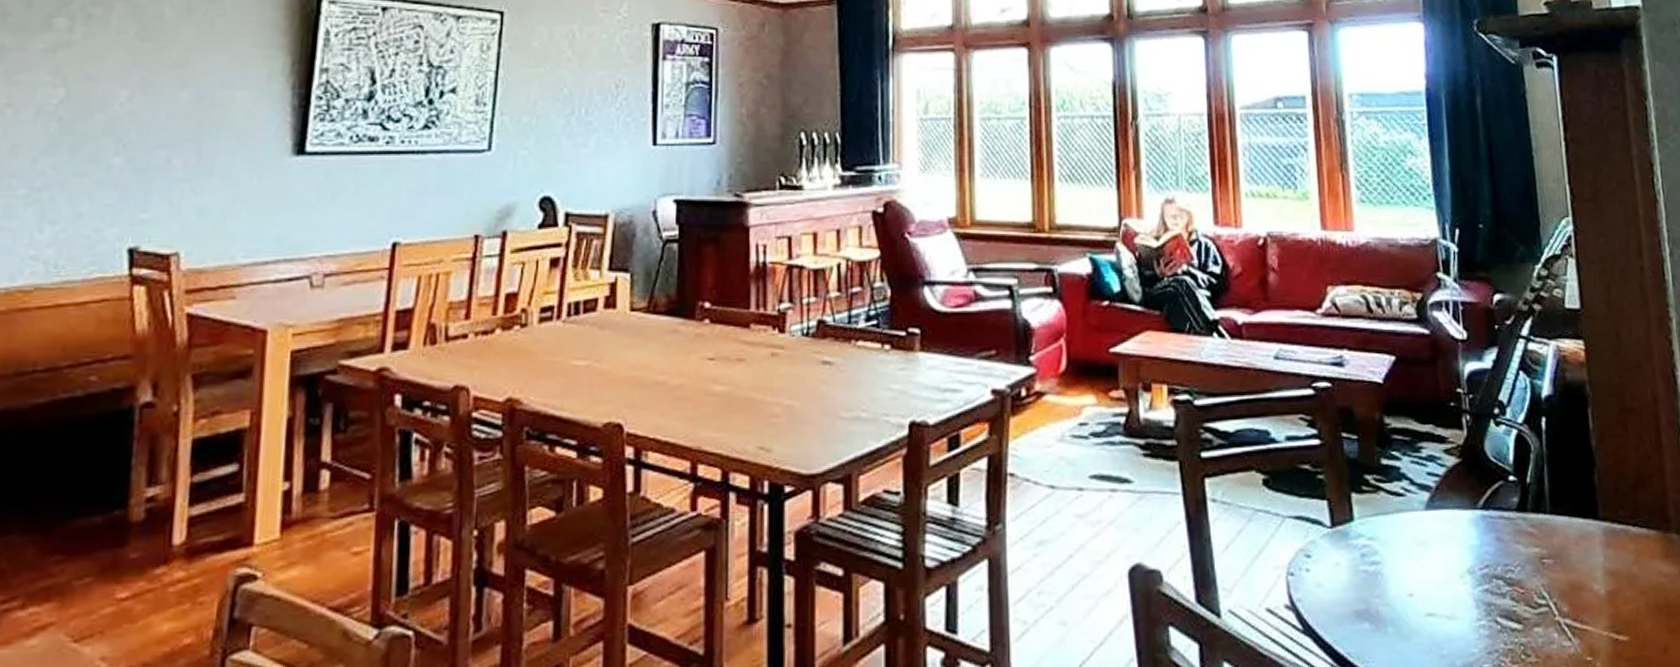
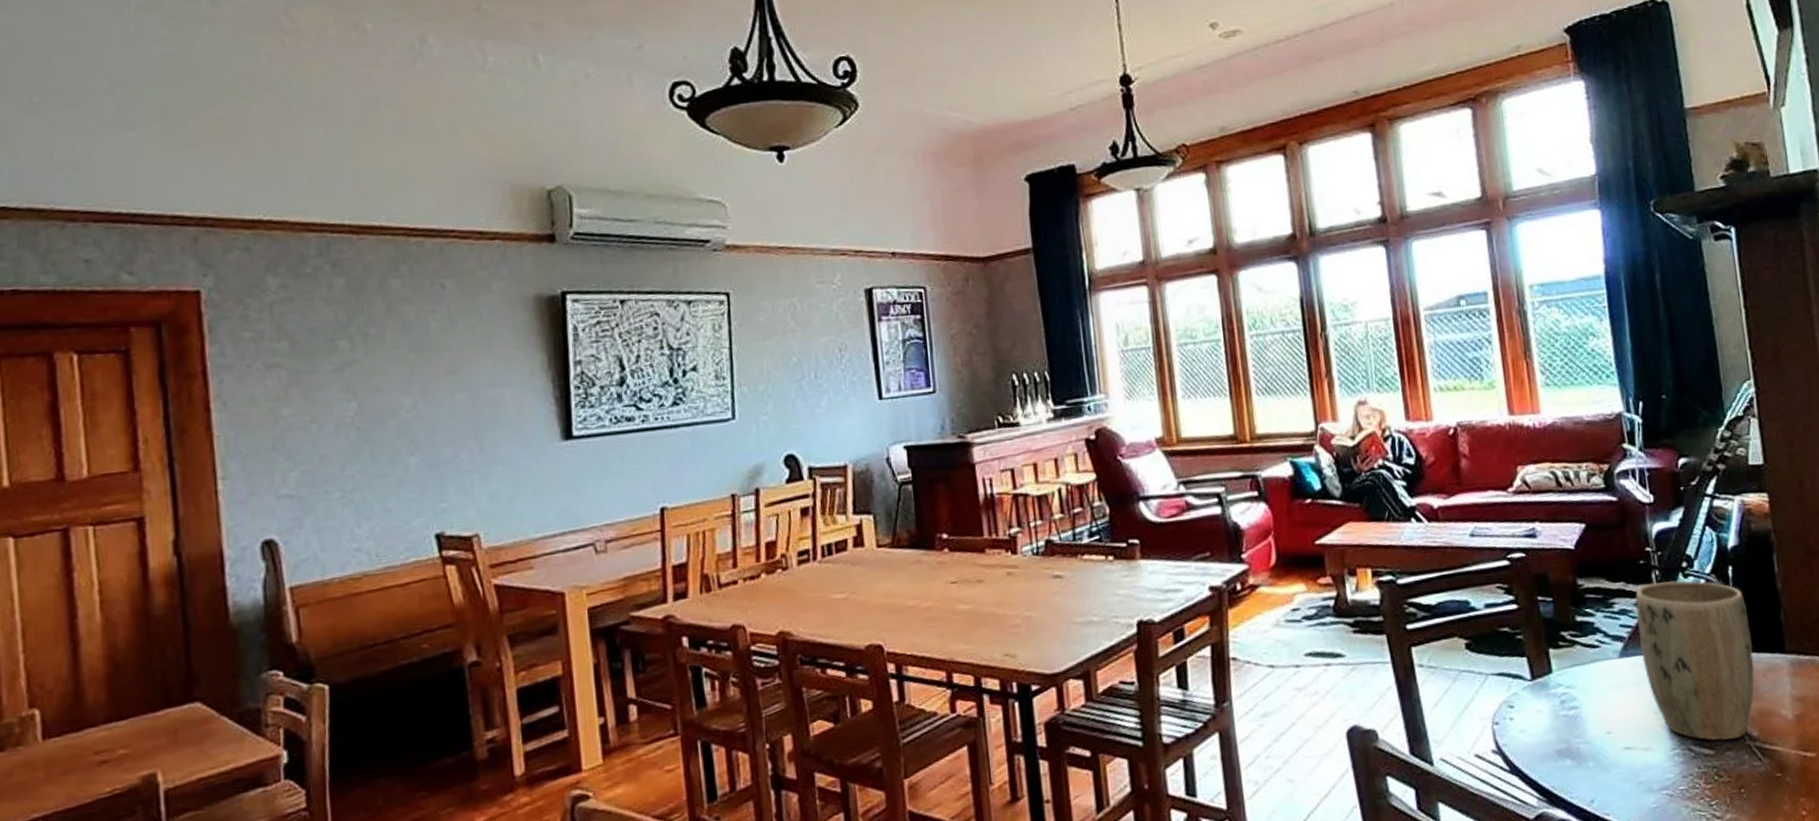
plant pot: none [1444,428,1566,615] -> present [1635,580,1755,742]

